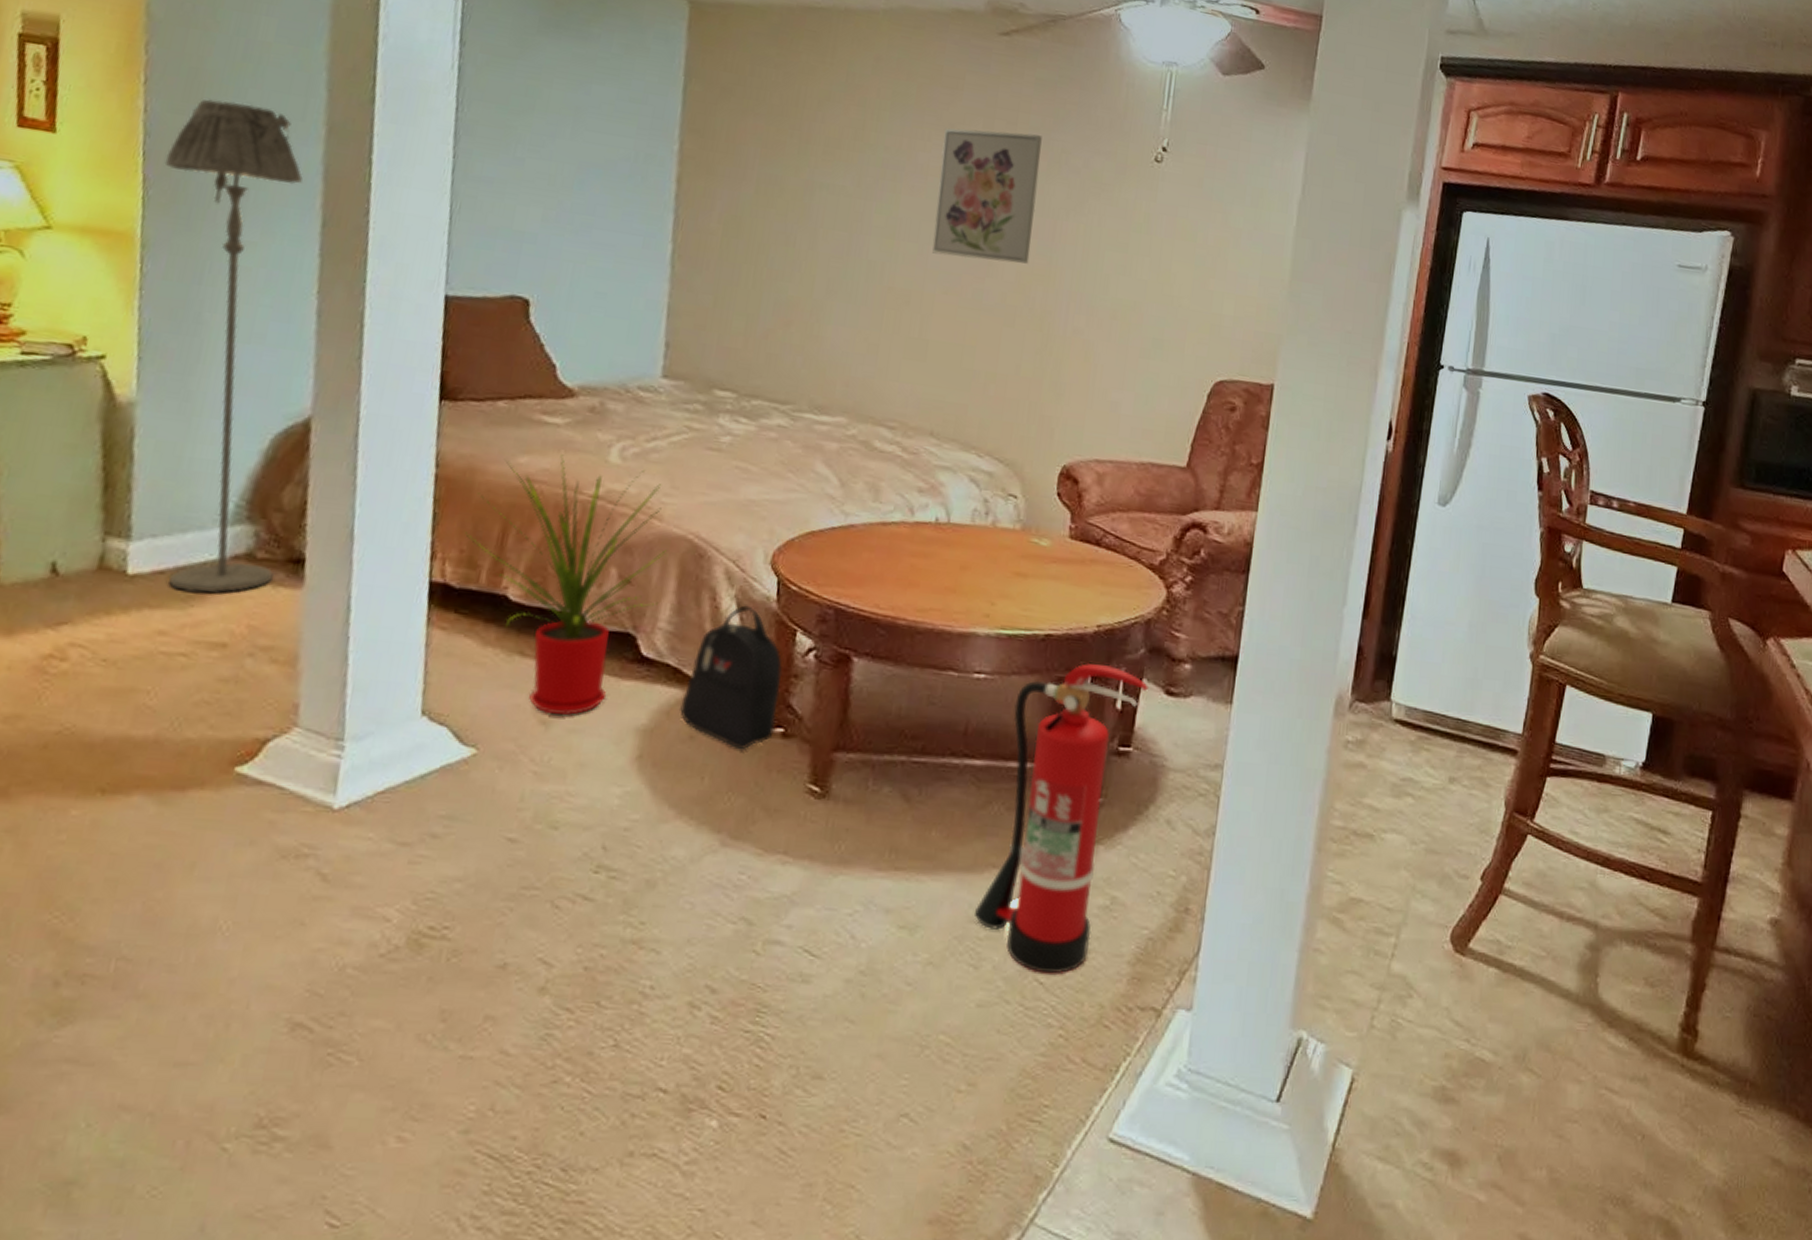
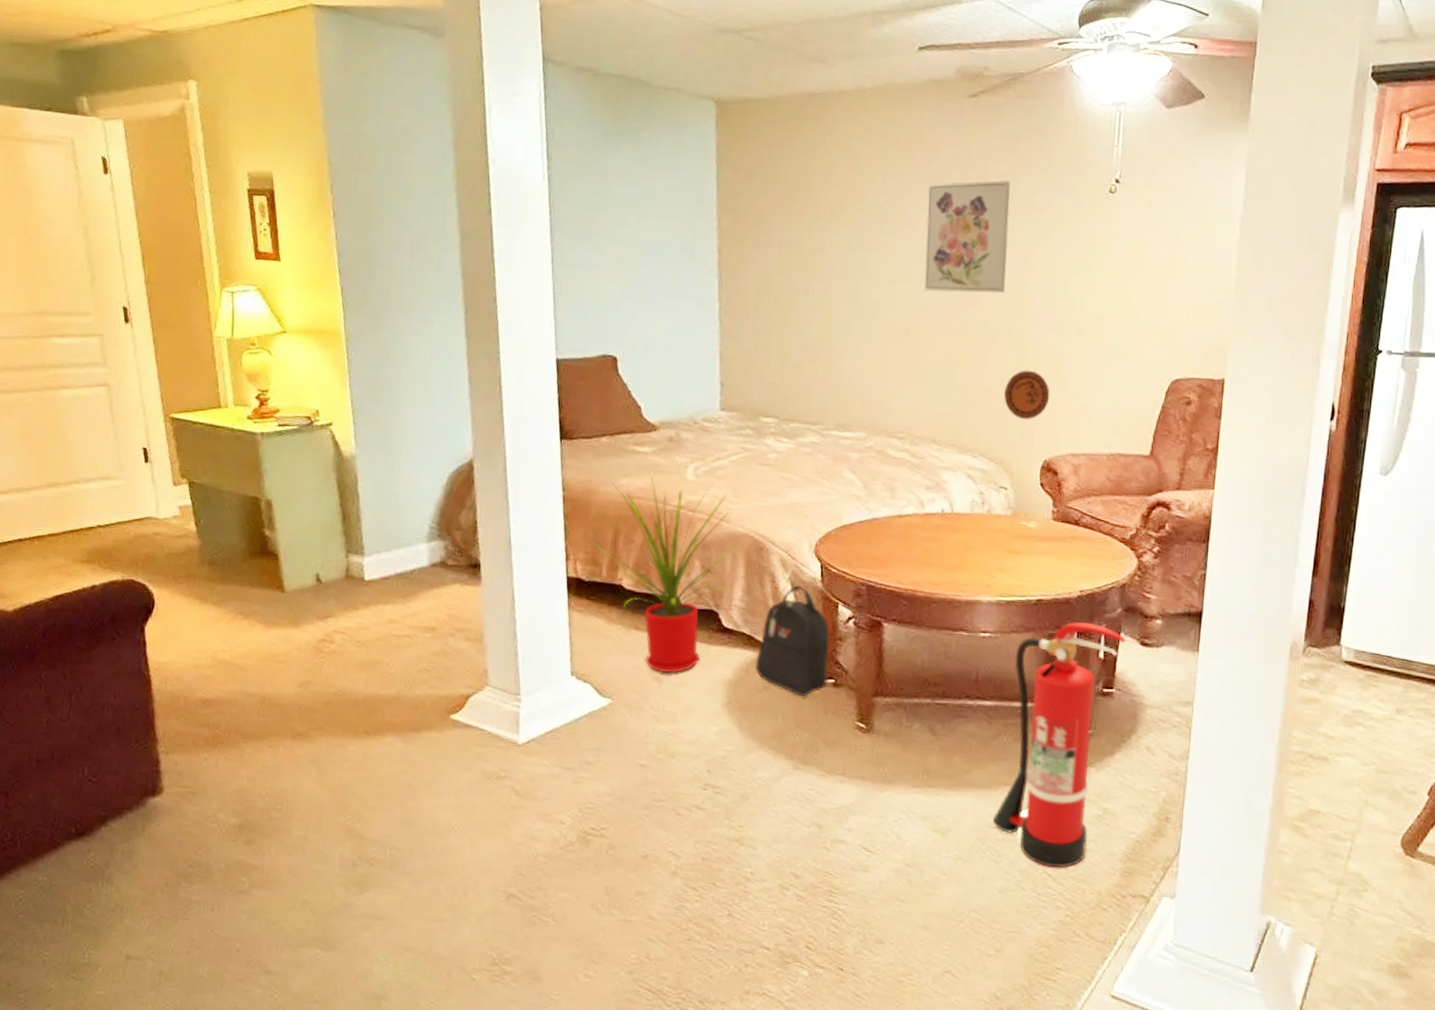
floor lamp: present [164,99,303,593] -> none [354,224,460,592]
decorative plate: none [1020,356,1075,416] -> present [1004,370,1050,419]

